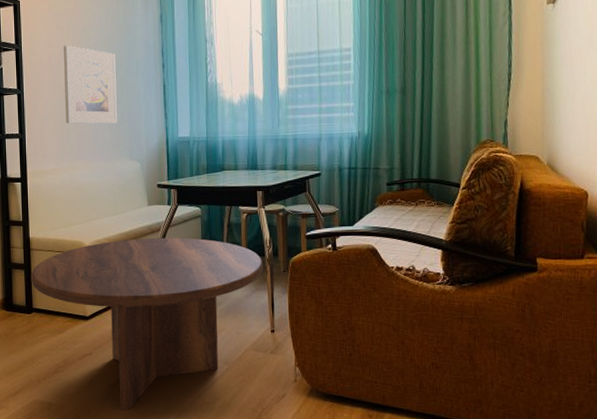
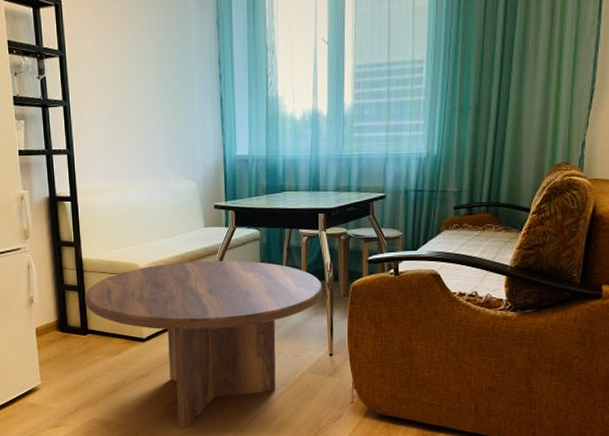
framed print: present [63,45,117,124] -> none [110,52,171,140]

